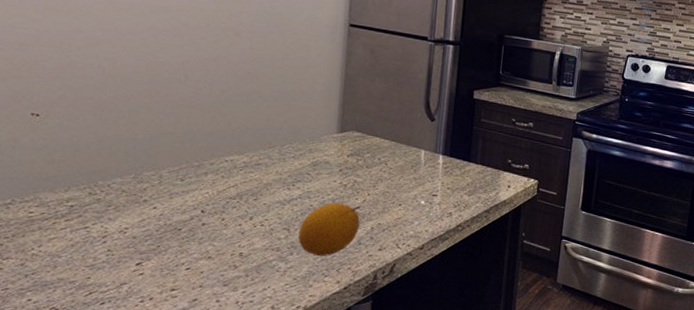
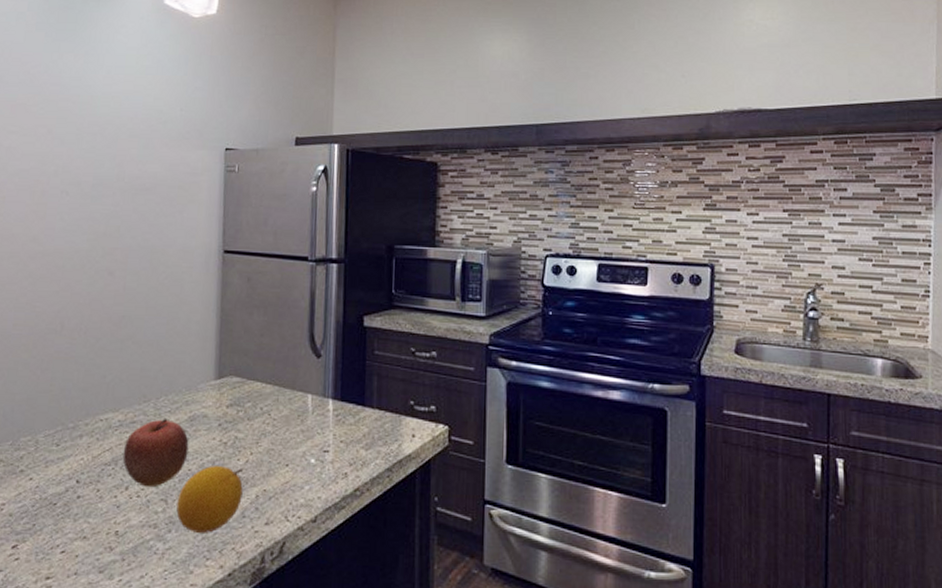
apple: none [247,162,312,219] -> present [122,417,189,488]

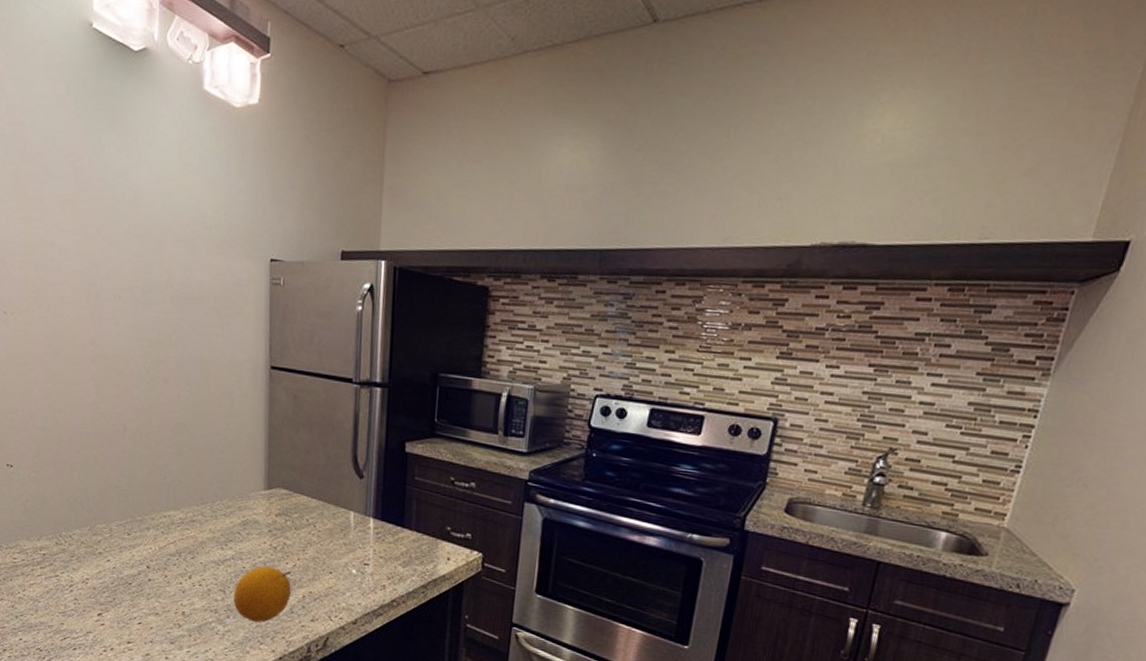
apple: present [122,417,189,488] -> none [185,519,243,579]

